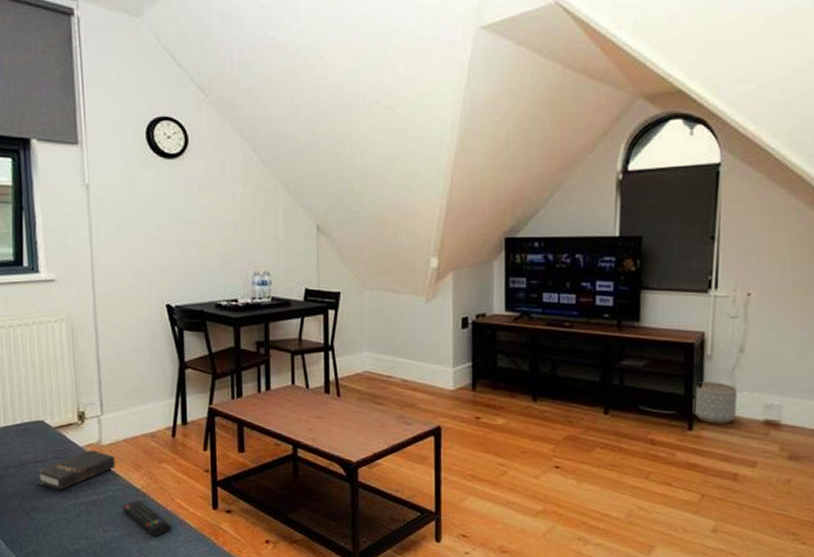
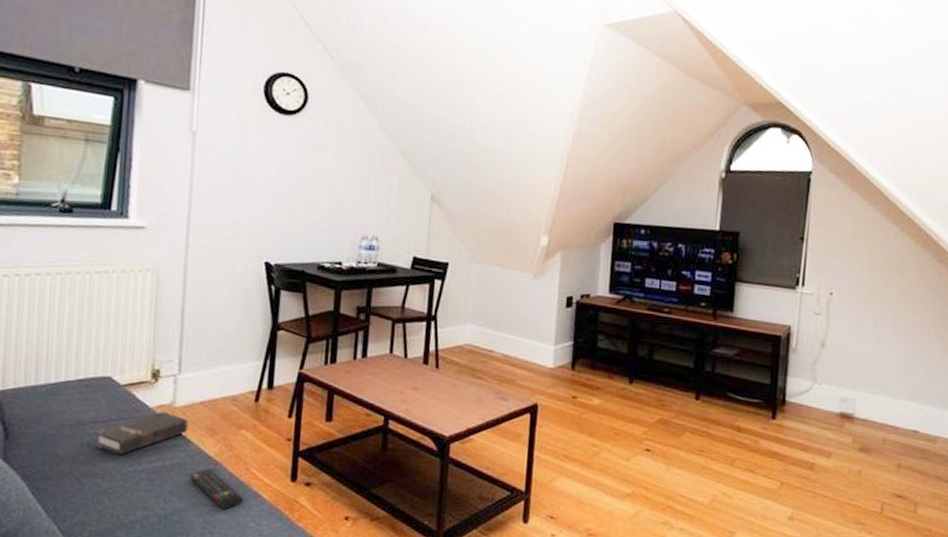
planter: present [692,382,738,425] -> none [776,373,817,415]

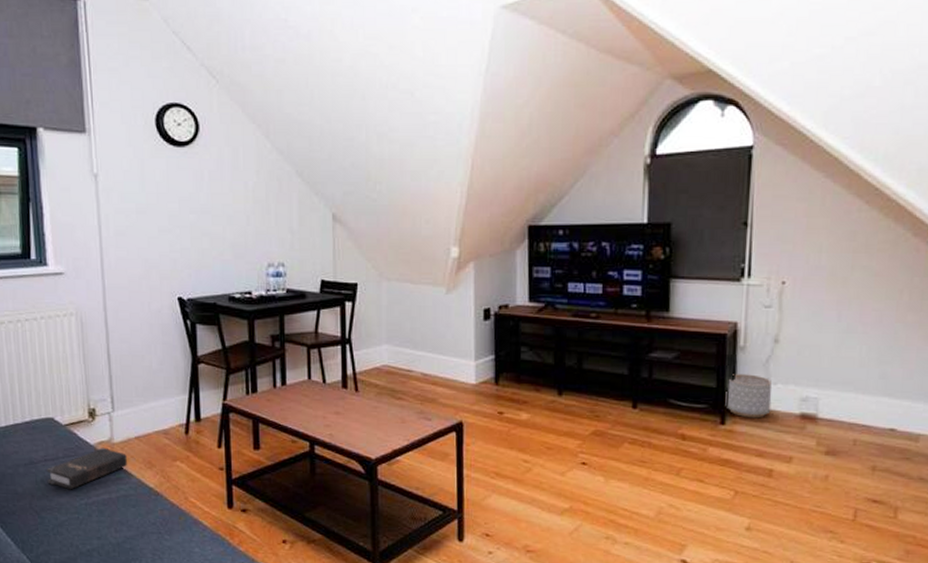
remote control: present [188,468,243,509] -> none [134,499,186,536]
planter: none [776,373,817,415] -> present [725,374,772,418]

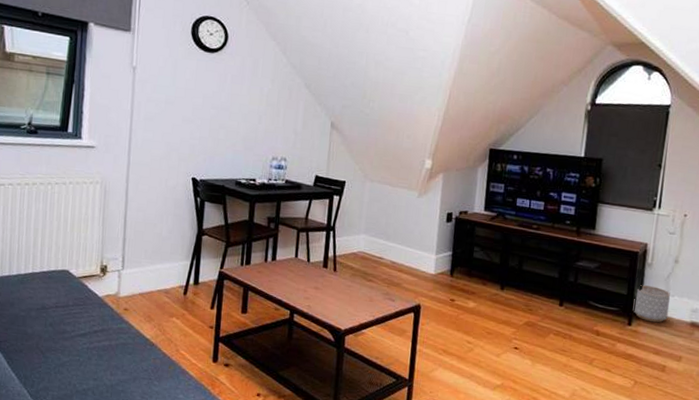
hardback book: present [46,447,127,490] -> none [55,299,130,335]

